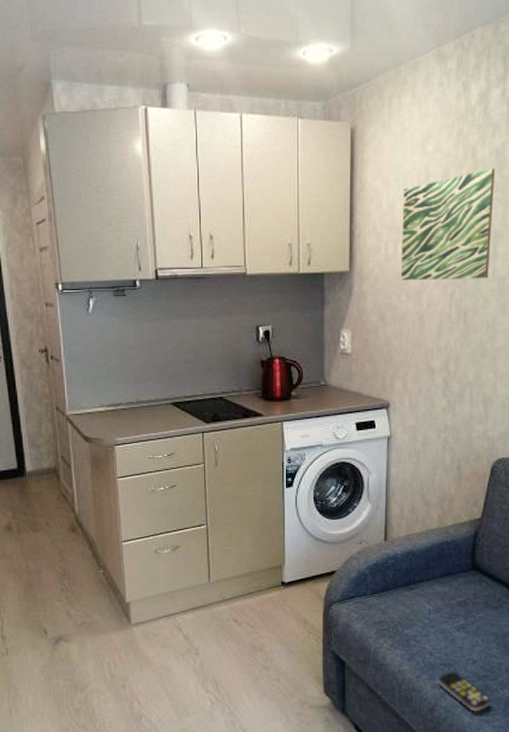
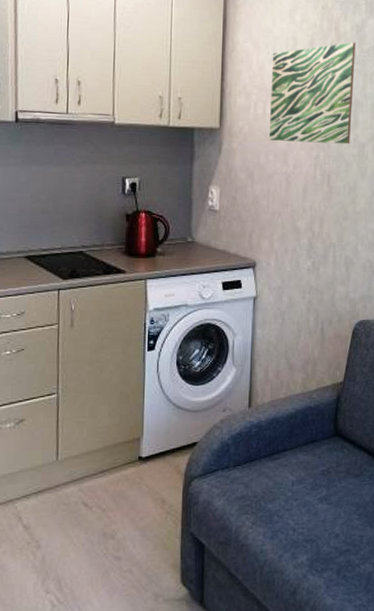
remote control: present [438,671,490,712] -> none [301,547,352,592]

